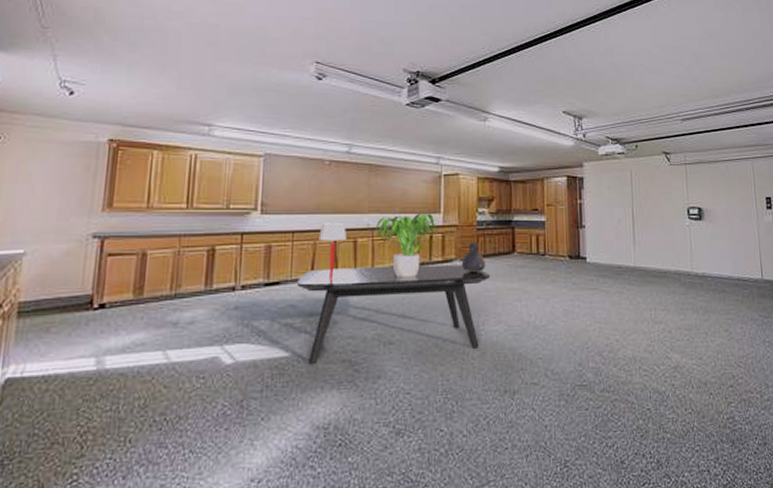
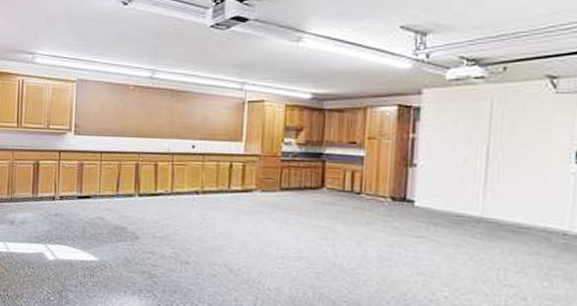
dining table: present [296,264,491,364] -> none [104,187,294,281]
table lamp: present [318,223,348,273] -> none [123,146,149,193]
potted plant: present [376,214,438,278] -> none [176,141,239,203]
vessel: present [461,242,485,273] -> none [261,174,289,206]

